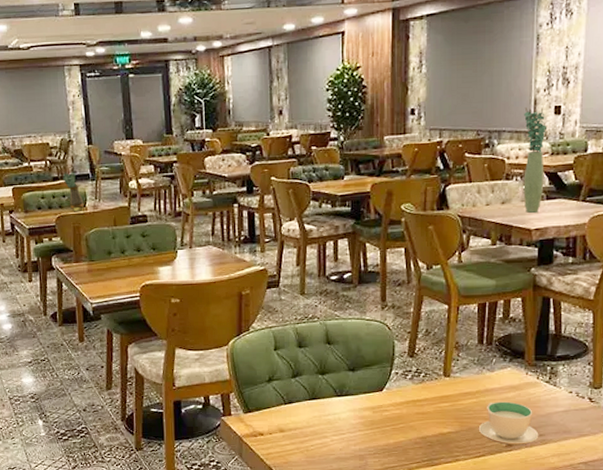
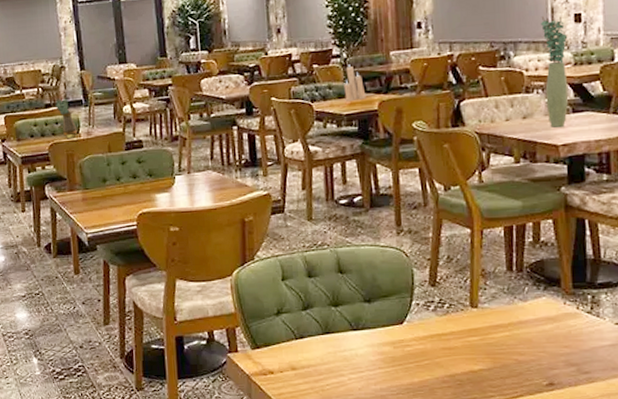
candle: none [340,147,360,184] -> present [344,64,366,102]
cup: present [478,401,539,446] -> none [513,334,584,385]

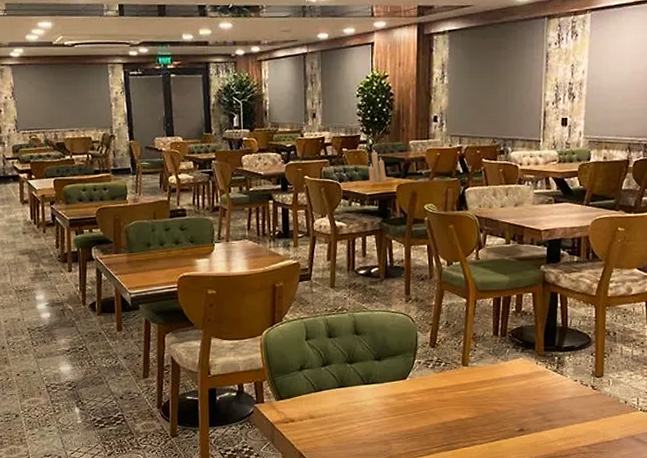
vase: present [55,98,77,138] -> none [104,165,125,204]
vase: present [541,16,569,128] -> none [534,118,556,215]

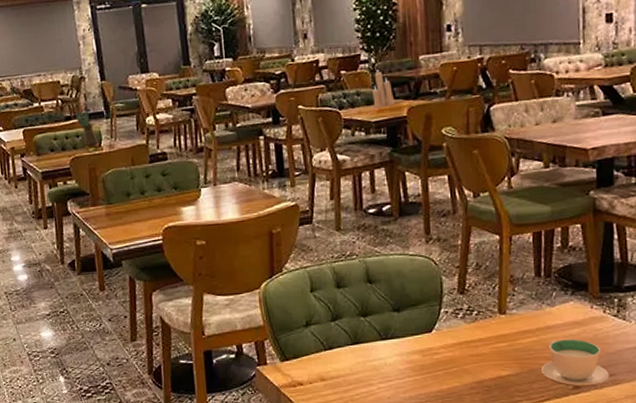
vase: none [104,165,125,204] -> present [75,110,99,152]
cup: none [493,389,548,430] -> present [540,339,610,388]

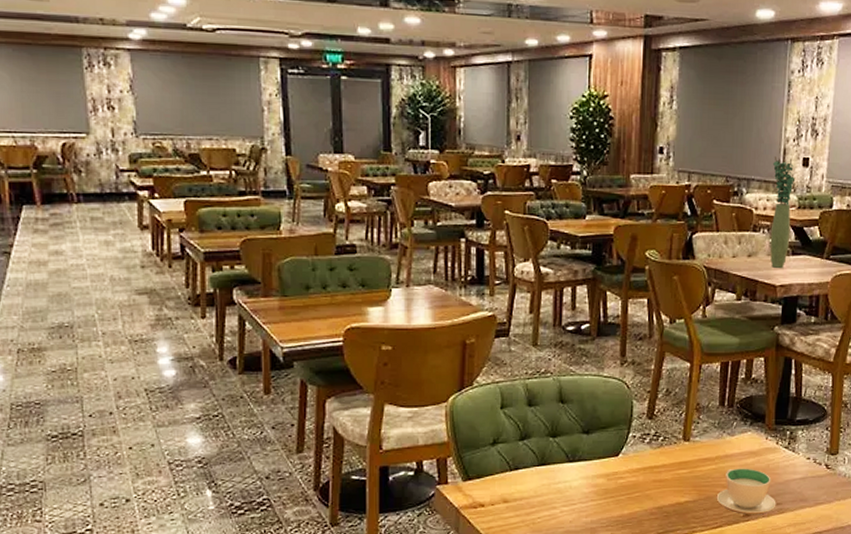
vase: present [75,110,99,152] -> none [251,185,278,235]
candle: present [372,70,395,109] -> none [581,183,603,223]
vase: none [572,16,599,131] -> present [769,156,796,268]

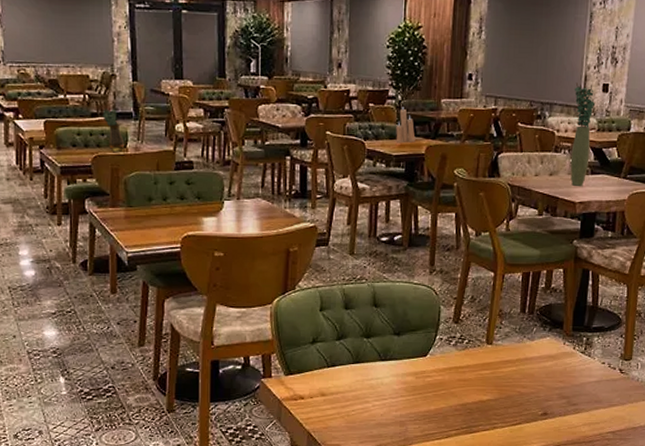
vase: none [251,185,278,235] -> present [102,107,125,152]
candle: none [581,183,603,223] -> present [396,107,416,144]
cup: present [716,468,776,515] -> none [516,370,573,414]

